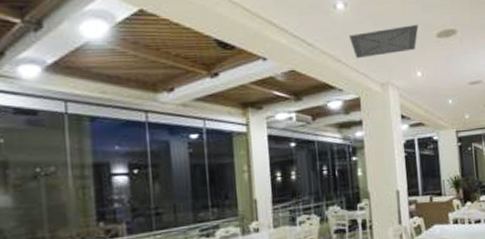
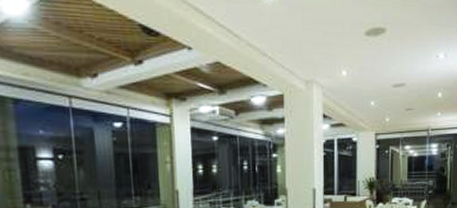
ceiling vent: present [349,24,419,59] -> none [277,20,348,54]

